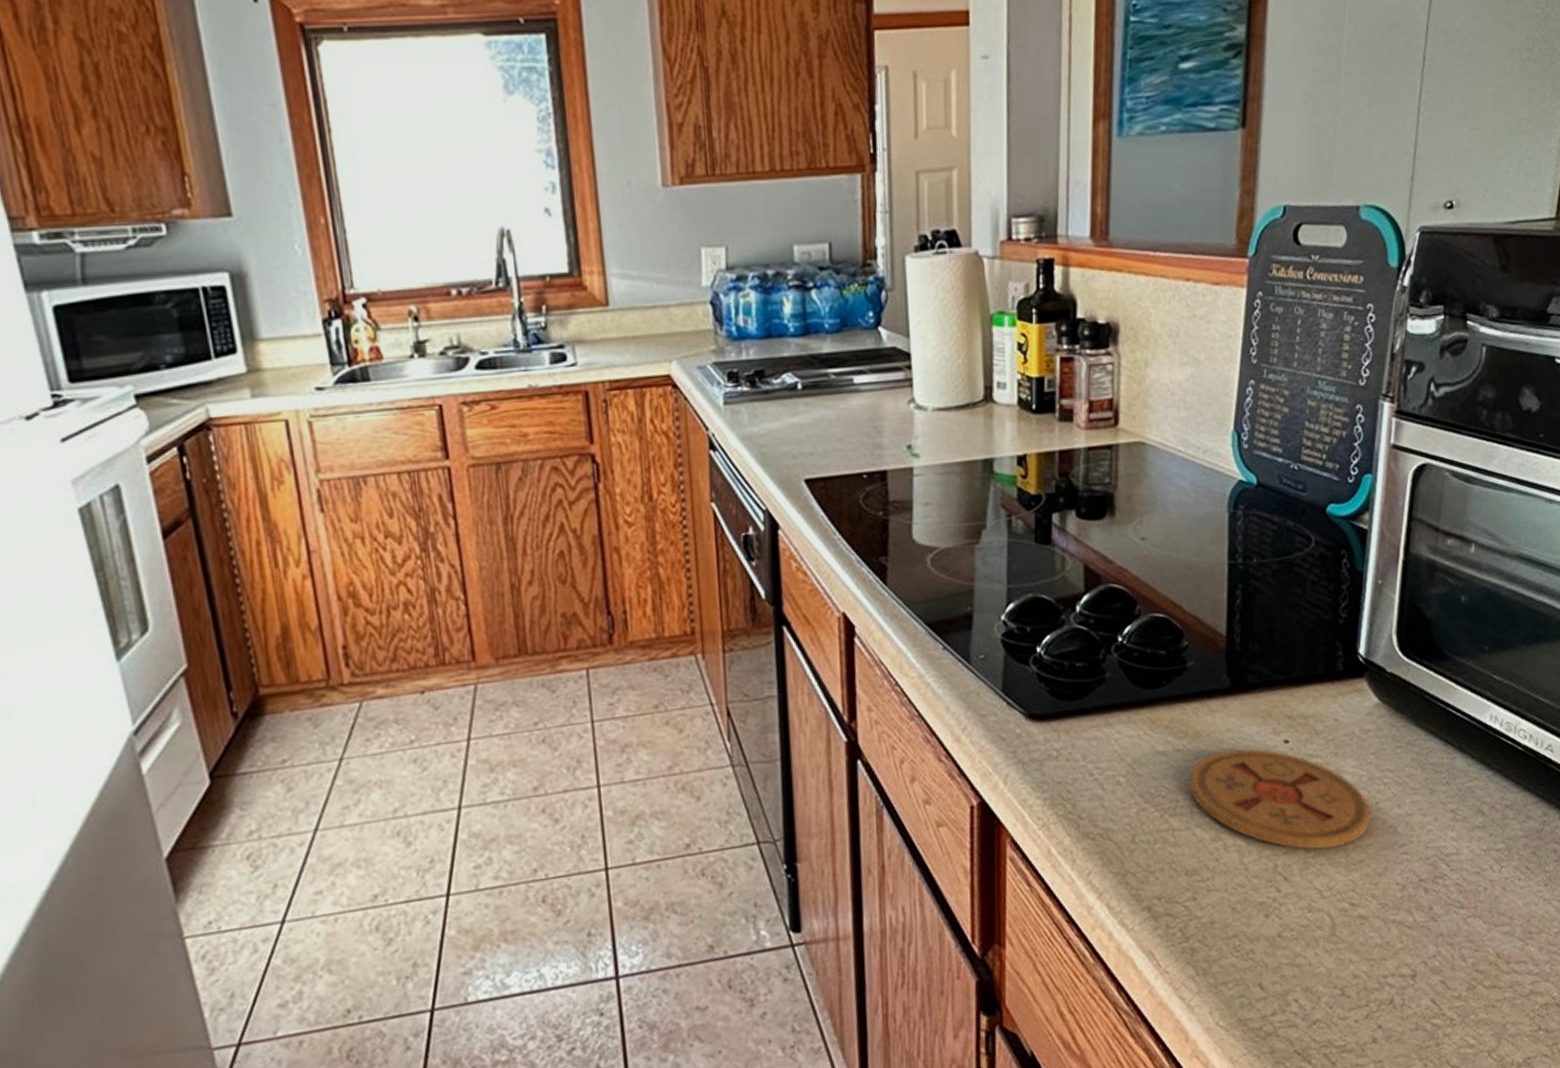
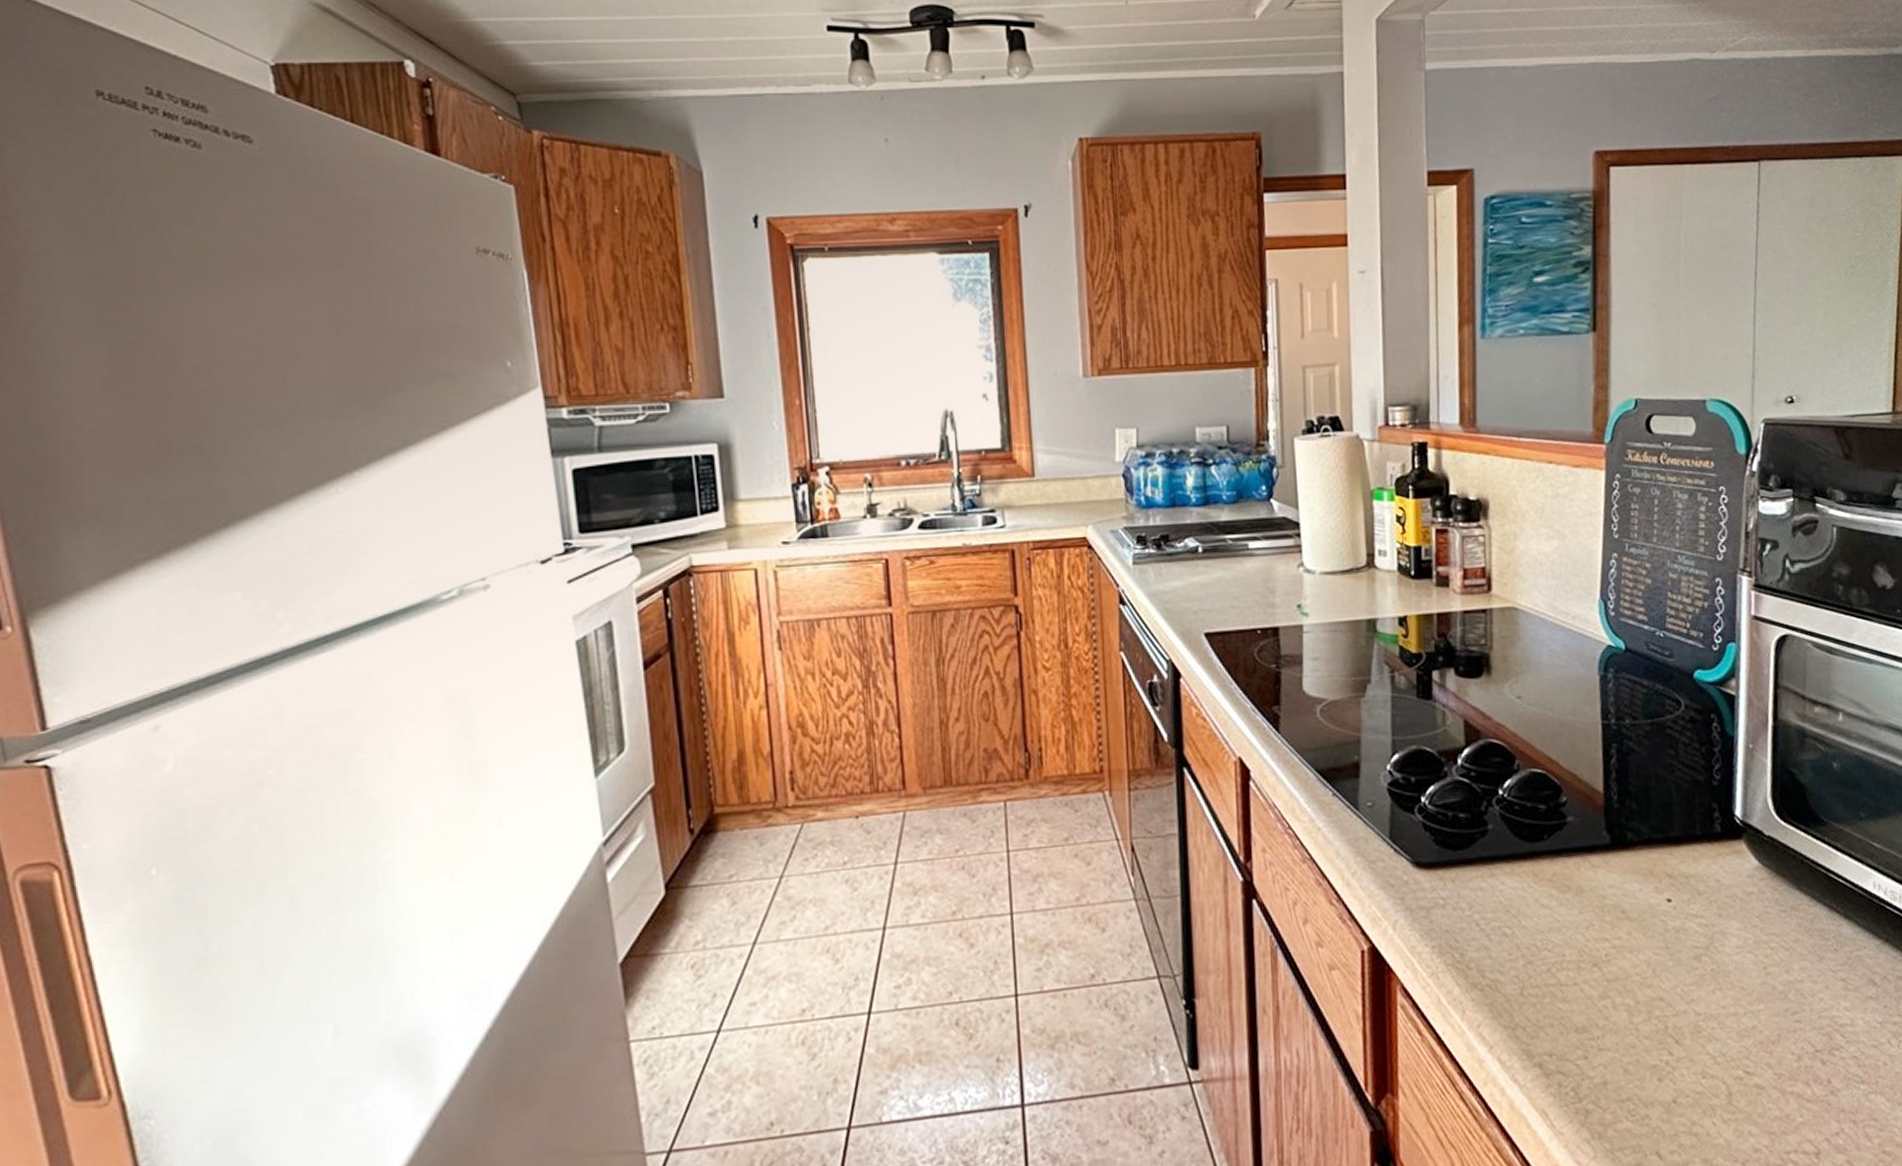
coaster: present [1189,748,1371,850] -> none [1575,906,1760,1013]

